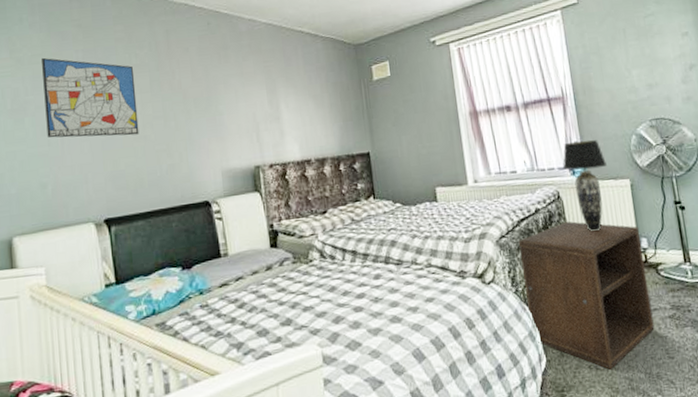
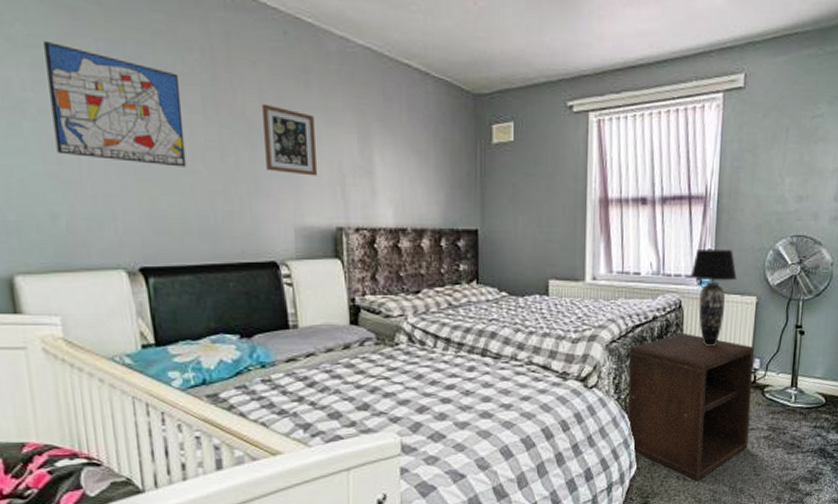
picture frame: none [193,77,238,129] -> present [261,103,318,176]

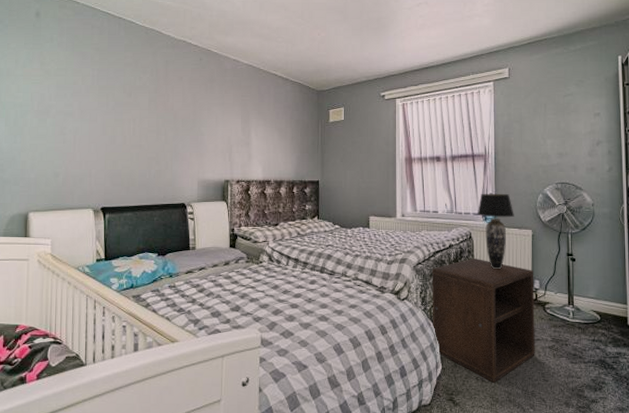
wall art: present [44,40,187,167] -> none [63,71,137,143]
picture frame: present [261,103,318,176] -> none [183,102,215,147]

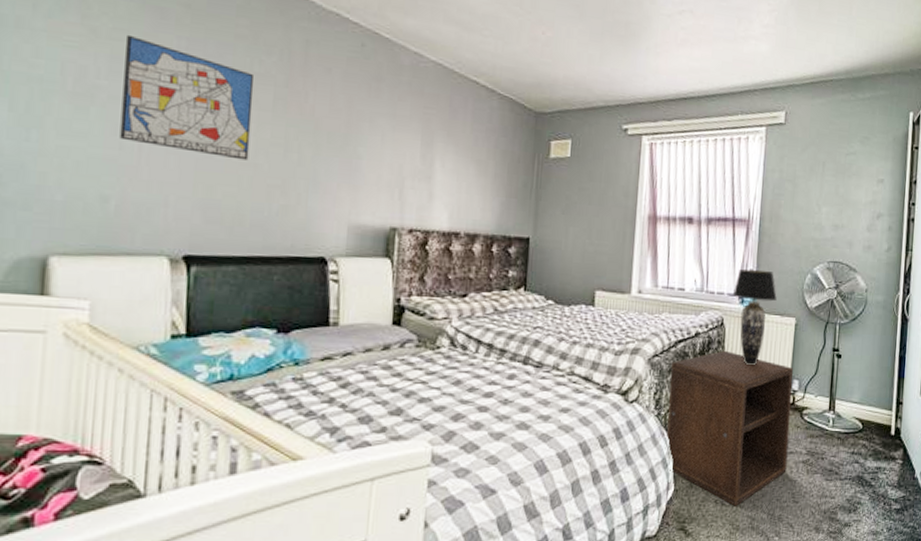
wall art: none [63,71,137,143] -> present [120,34,254,161]

